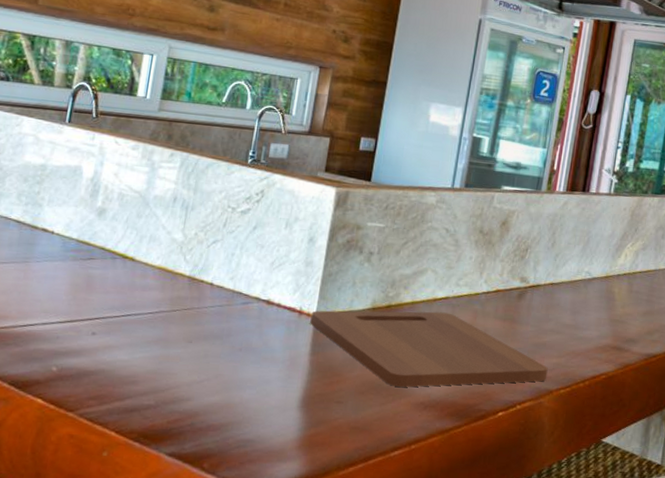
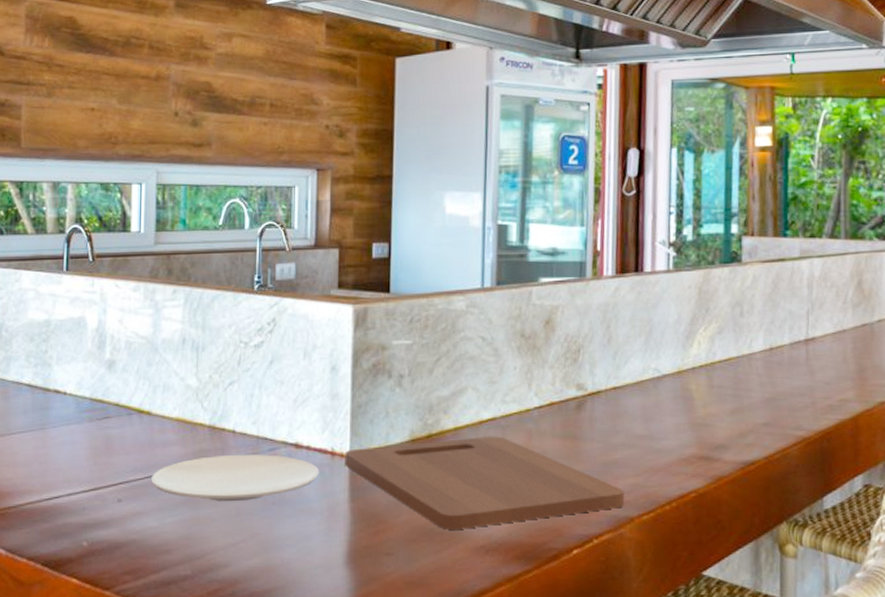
plate: none [127,303,286,345] -> present [151,454,319,501]

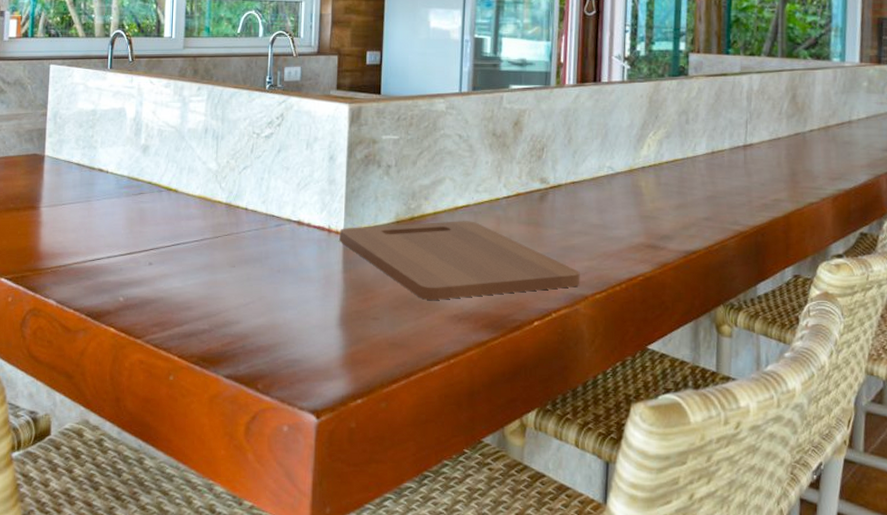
plate: present [151,454,319,501] -> none [177,228,318,268]

